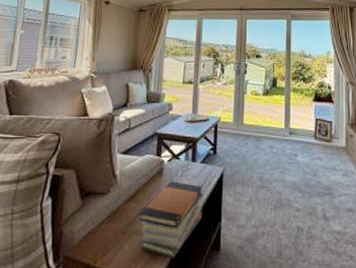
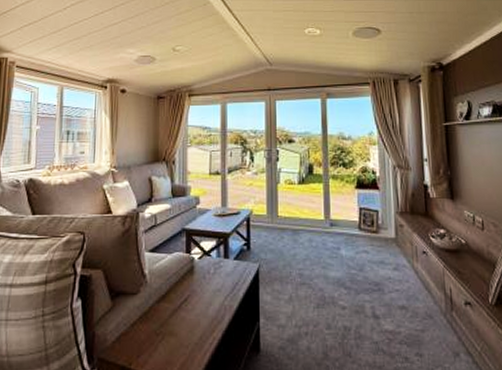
book stack: present [139,181,204,258] -> none [172,280,240,360]

